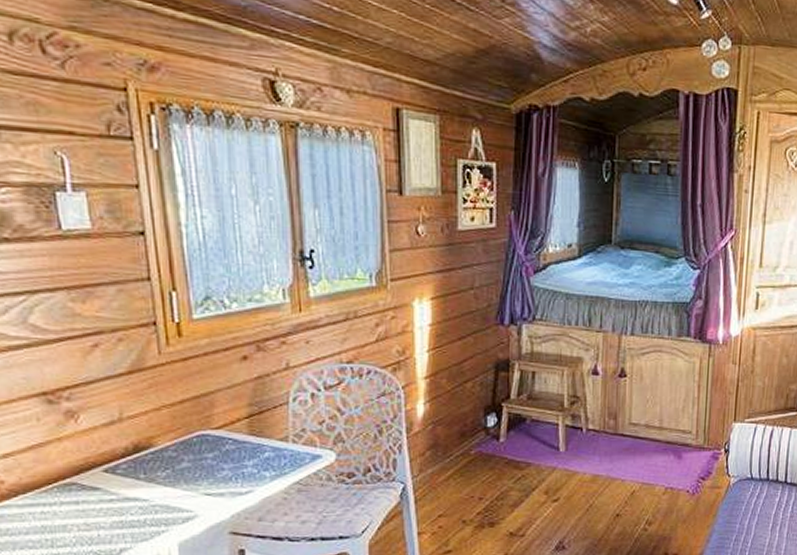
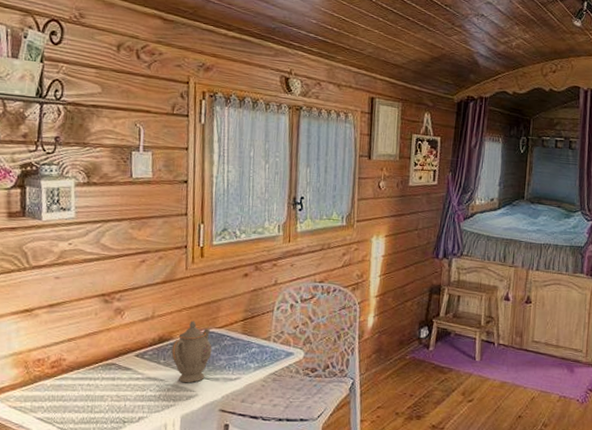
teapot: none [153,421,210,502] -> present [171,321,212,383]

